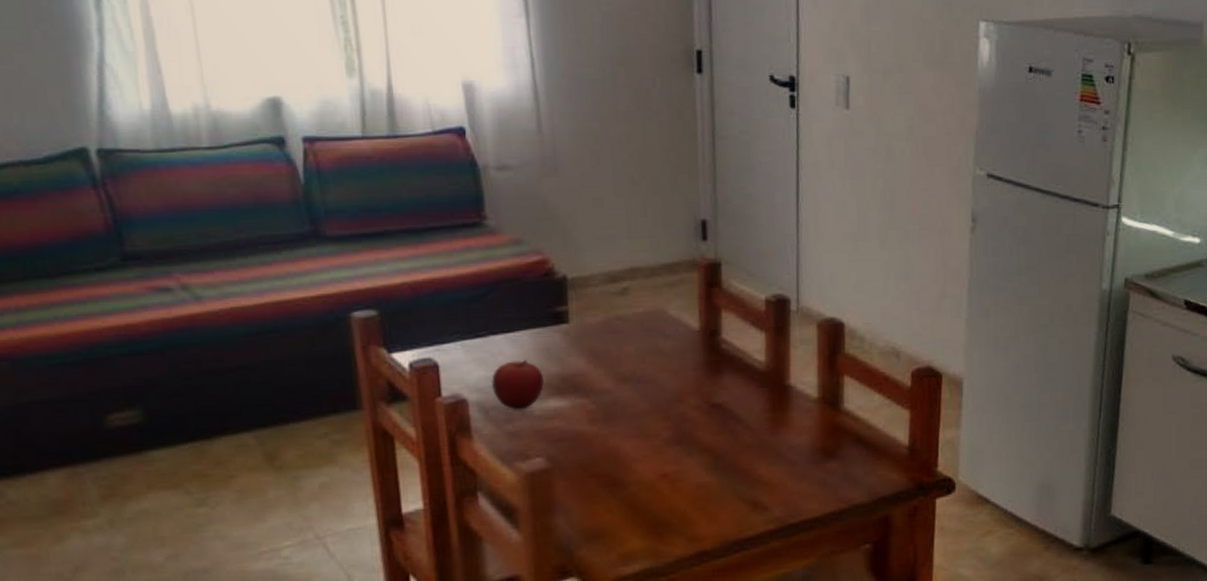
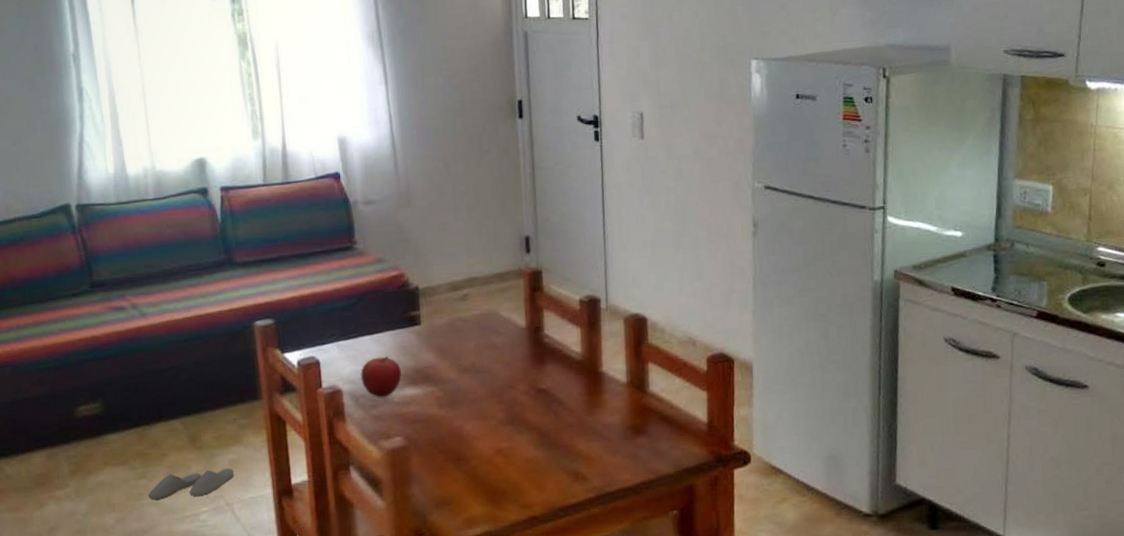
slippers: none [209,494,326,531] -> present [147,468,234,499]

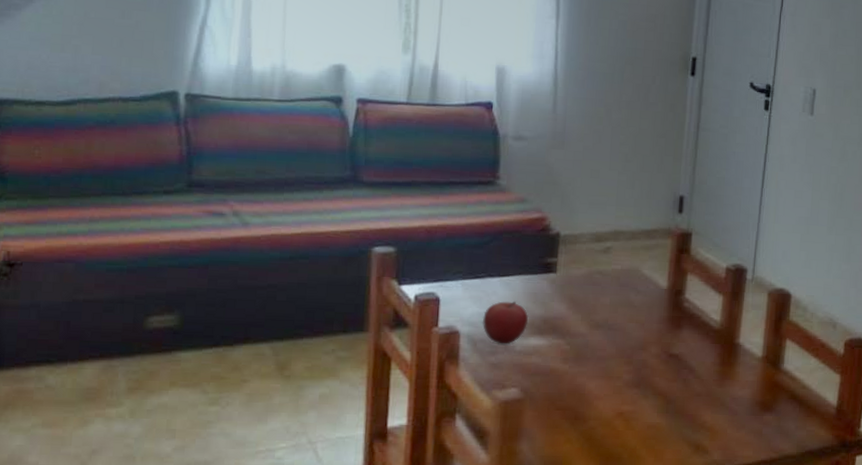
slippers: present [147,468,234,499] -> none [217,402,323,430]

